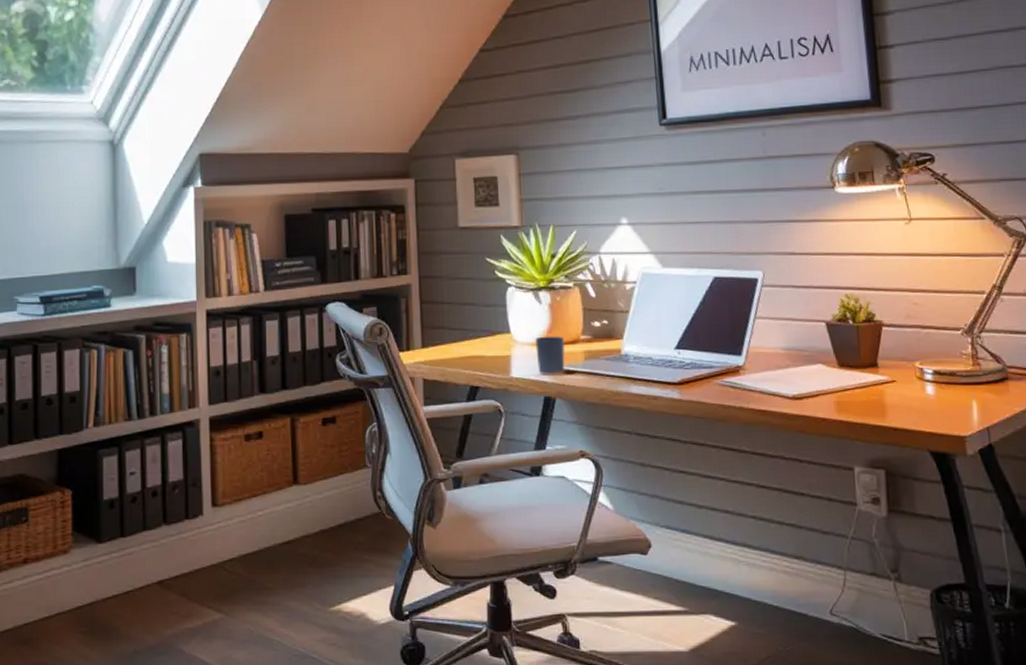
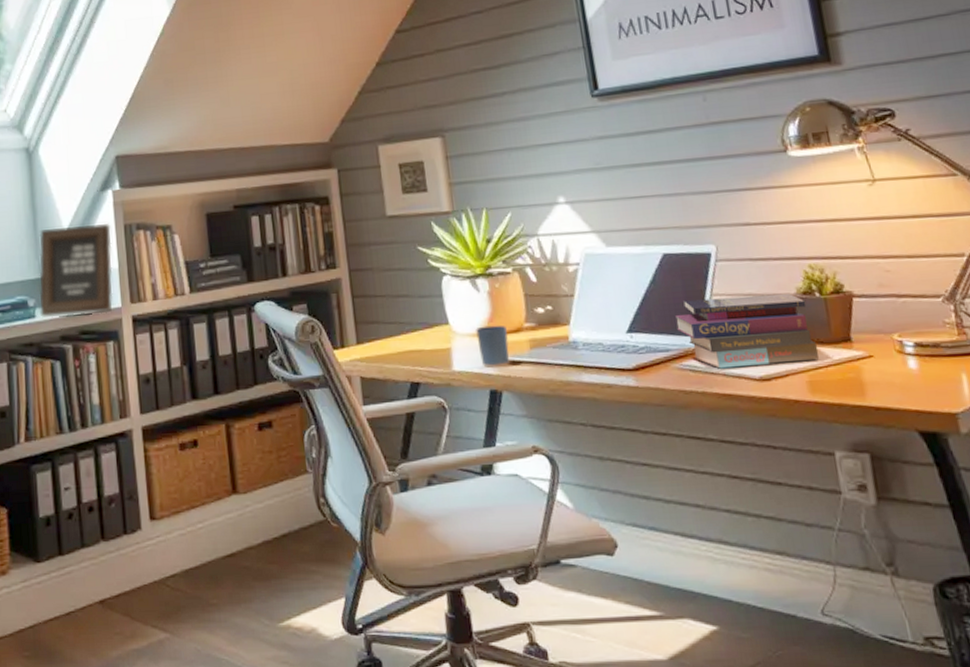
picture frame: none [115,218,191,308] -> present [39,222,113,319]
books: none [721,319,848,387] -> present [675,293,820,369]

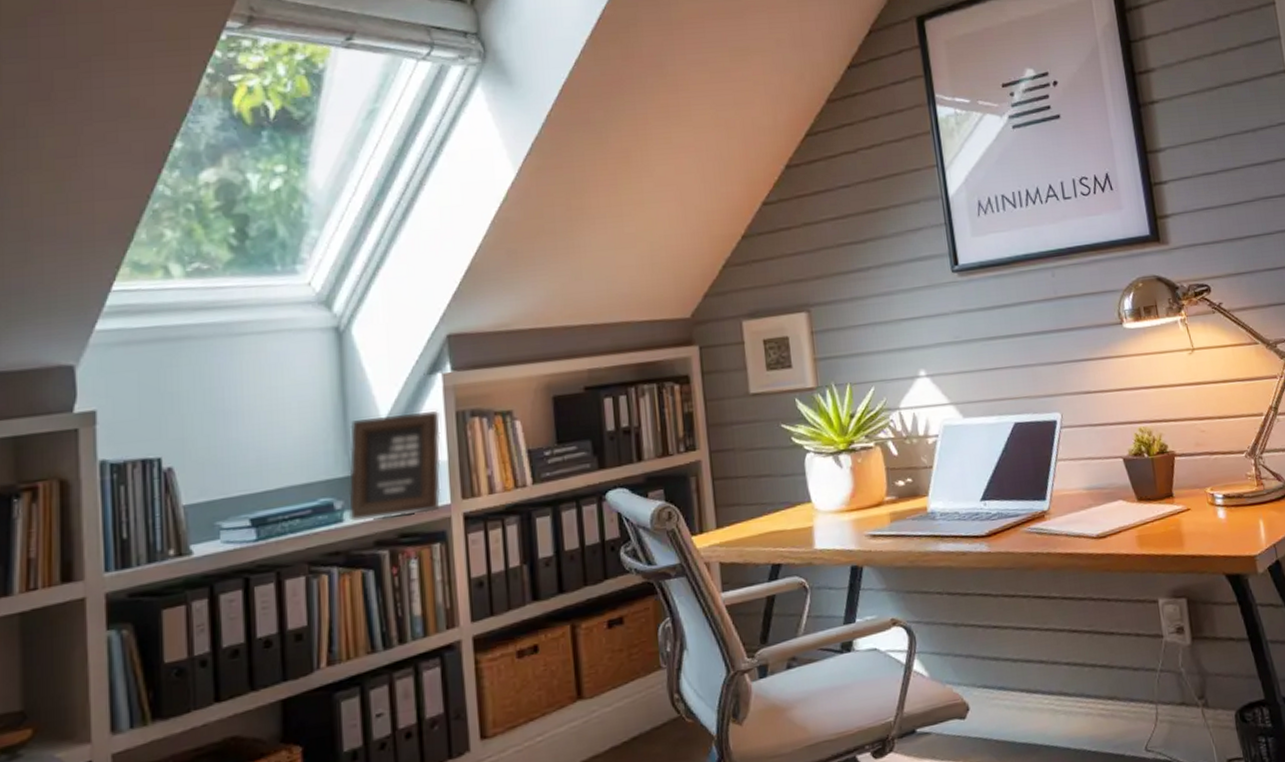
mug: present [476,325,509,367] -> none [838,500,871,543]
books: present [675,293,820,369] -> none [1024,455,1147,530]

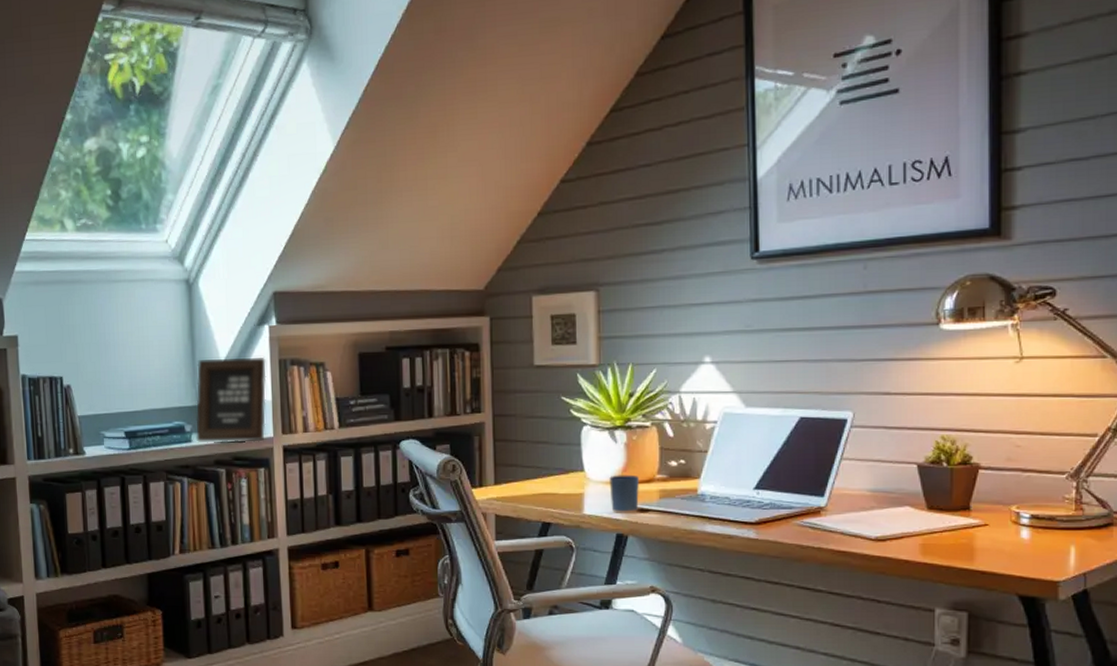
mug: none [838,500,871,543] -> present [609,474,639,513]

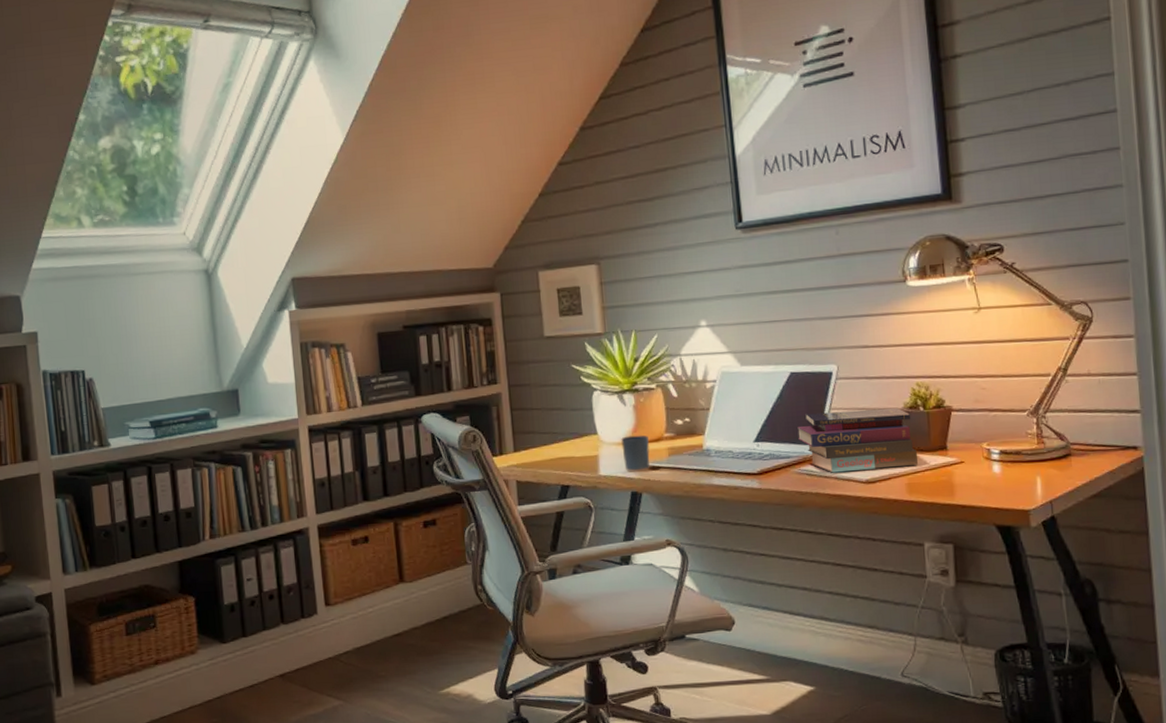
picture frame: present [195,356,266,443] -> none [219,341,290,429]
books: none [803,461,937,528] -> present [797,407,919,473]

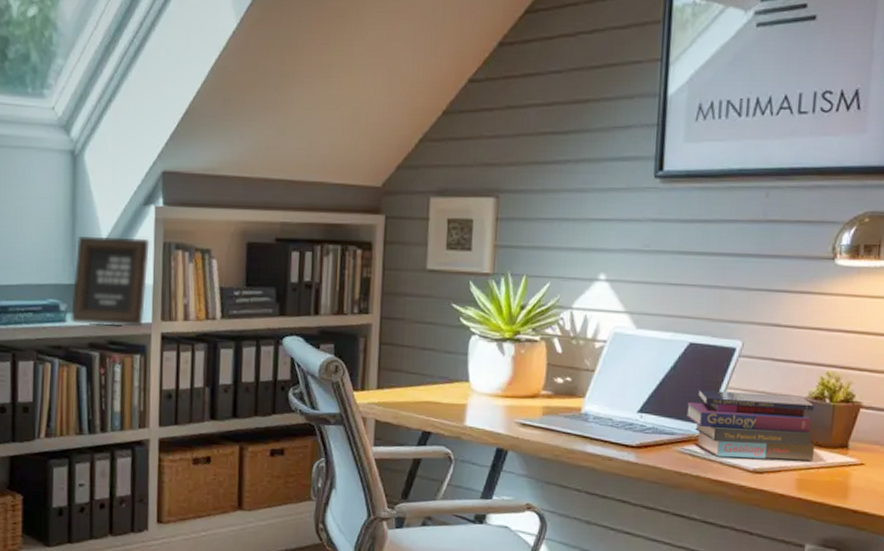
picture frame: none [219,341,290,429] -> present [70,236,150,328]
mug: present [621,435,650,472] -> none [493,388,524,428]

